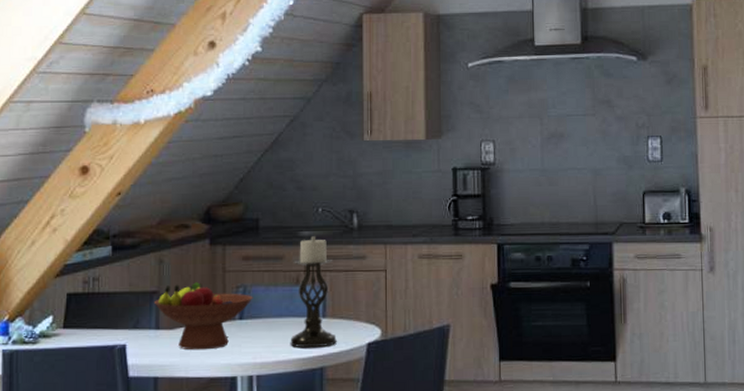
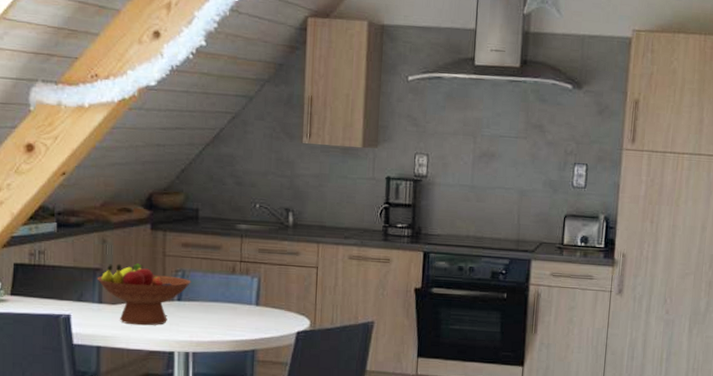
candle holder: present [290,236,337,348] -> none [224,230,268,332]

